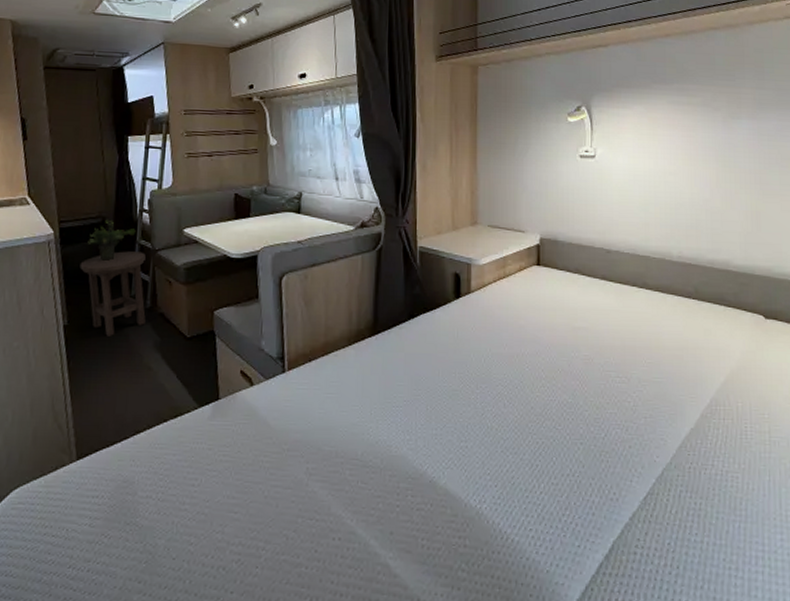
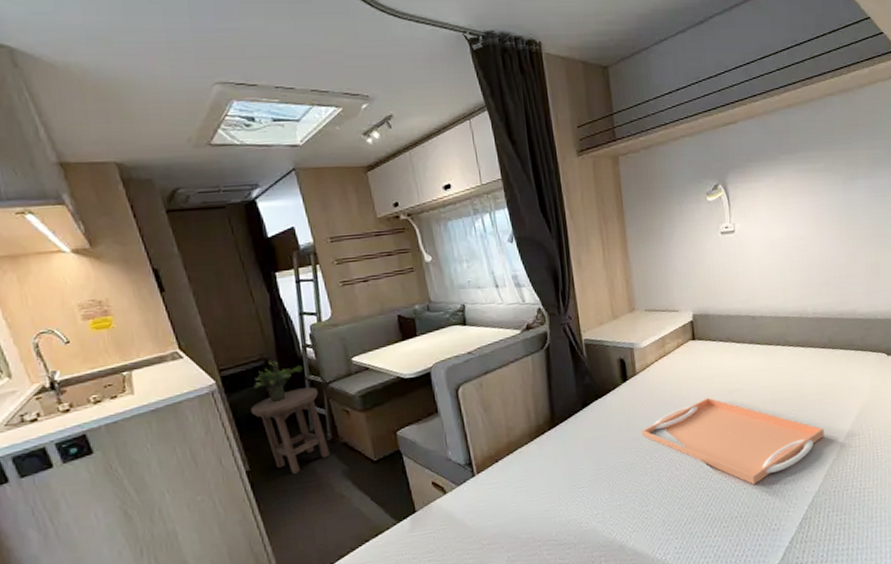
serving tray: none [469,331,682,441] -> present [641,397,825,485]

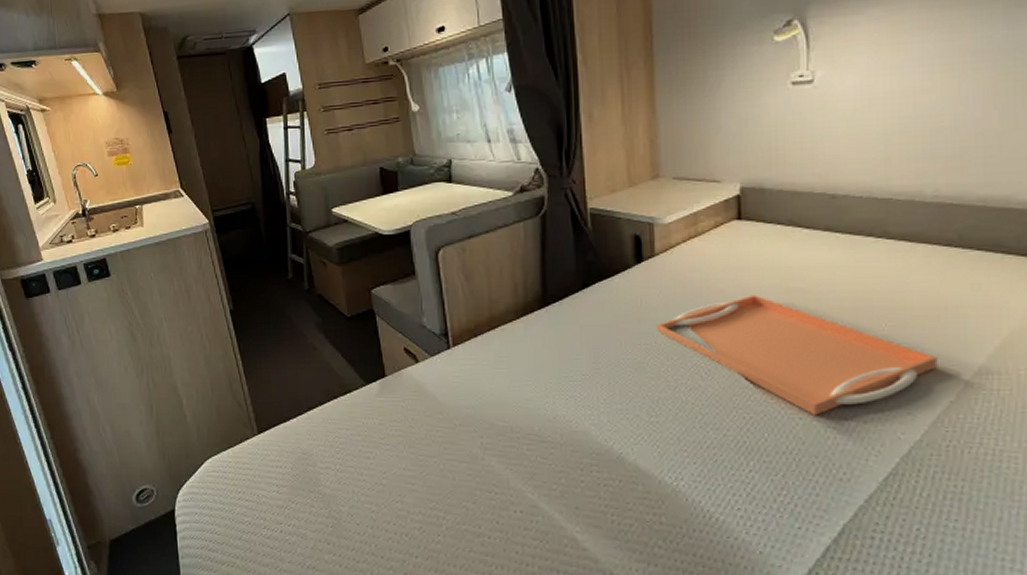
stool: present [250,387,330,474] -> none [237,235,305,319]
potted plant: present [254,360,303,403] -> none [241,205,285,247]

